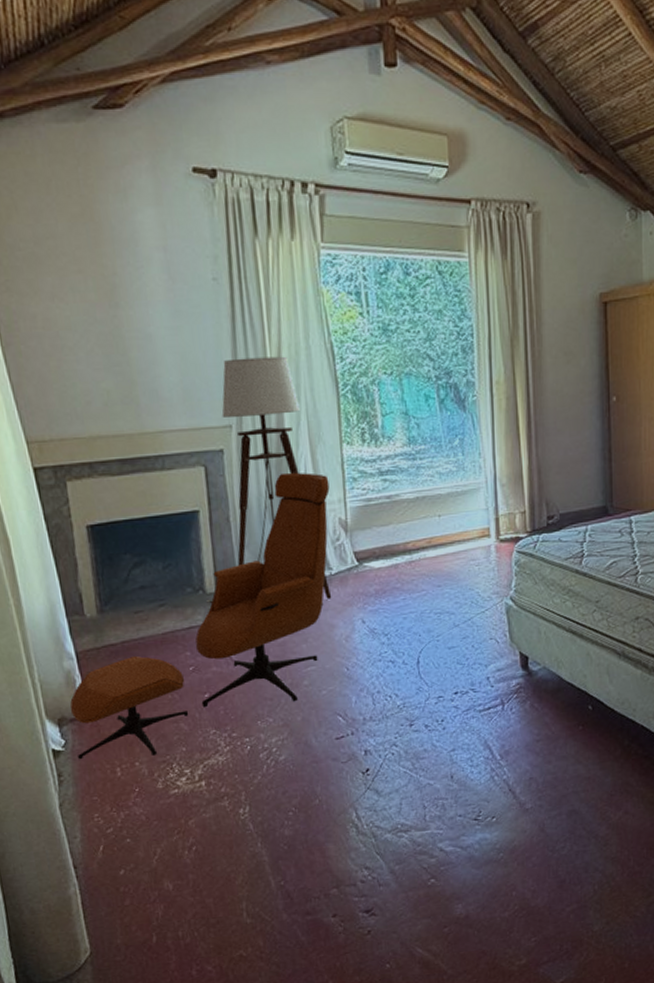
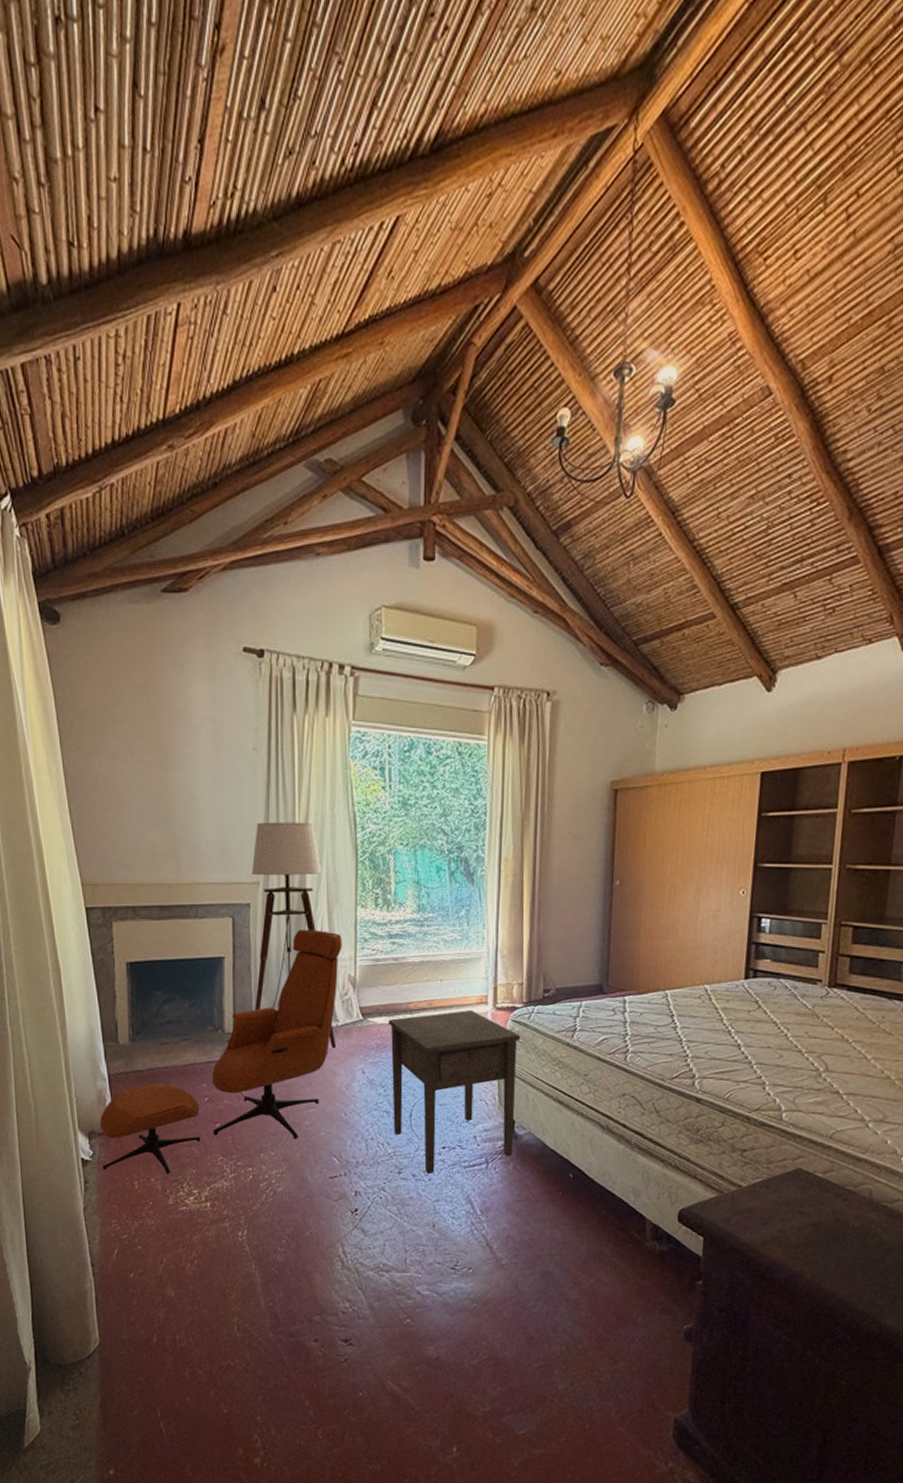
nightstand: none [386,544,529,723] -> present [389,1009,521,1174]

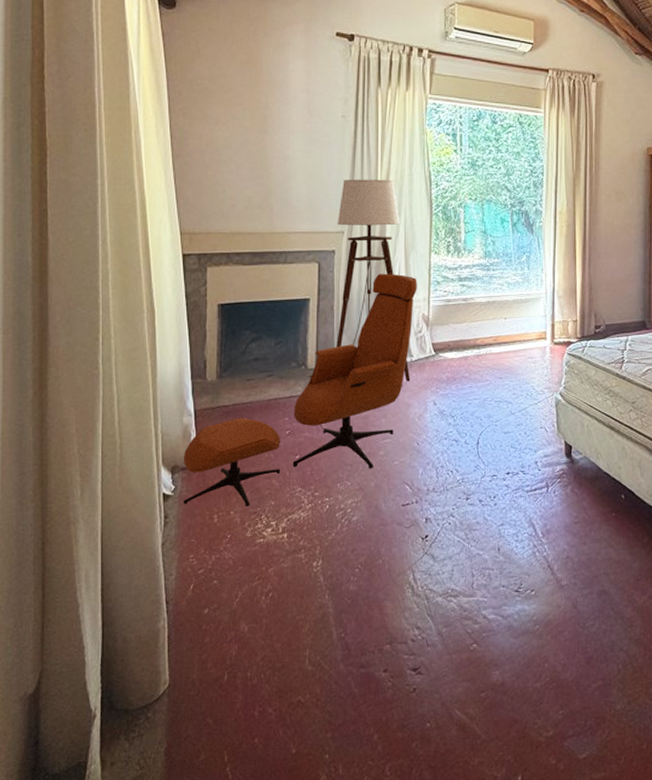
nightstand: present [389,1009,521,1174] -> none [458,344,576,499]

